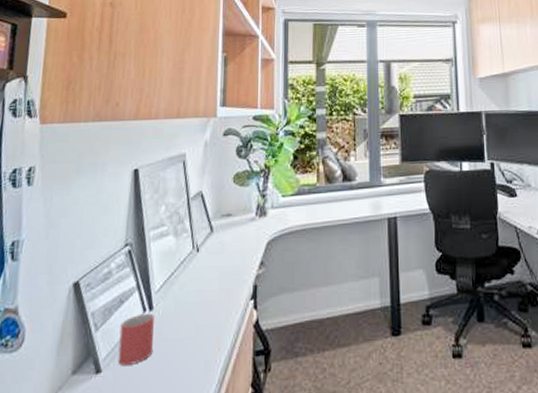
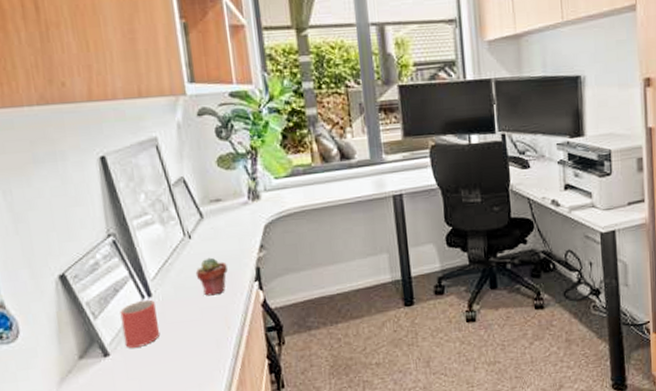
potted succulent: none [197,272,227,313] -> present [195,257,228,296]

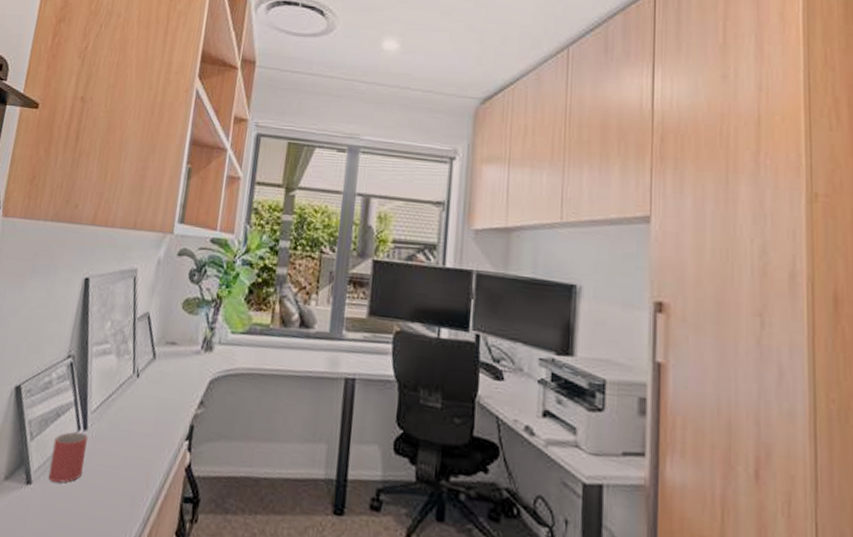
potted succulent: present [195,257,228,296] -> none [132,402,164,446]

